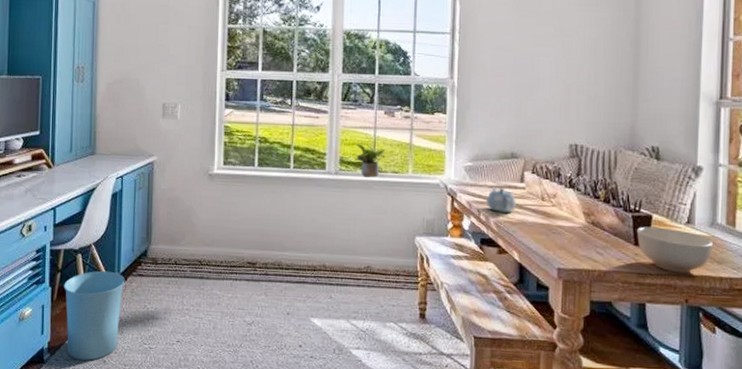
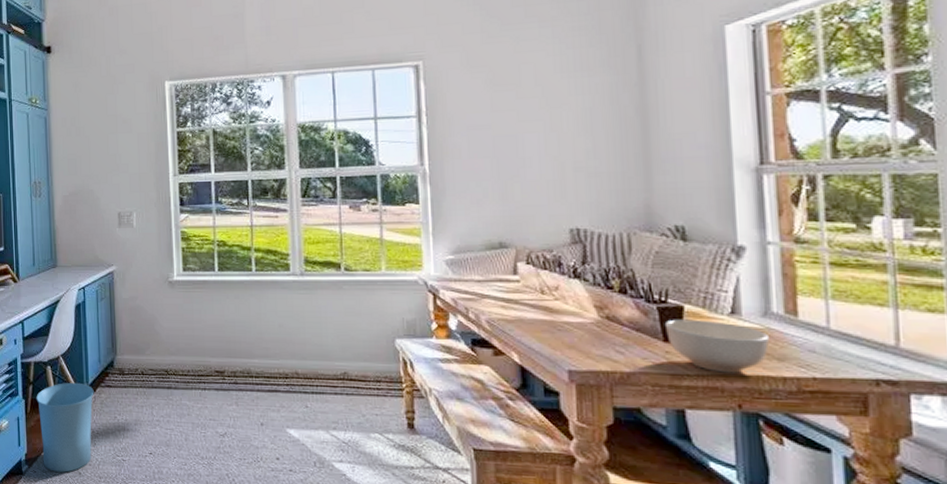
potted plant: present [355,144,386,178] -> none [321,242,354,277]
teapot: present [485,188,517,213] -> none [473,282,512,309]

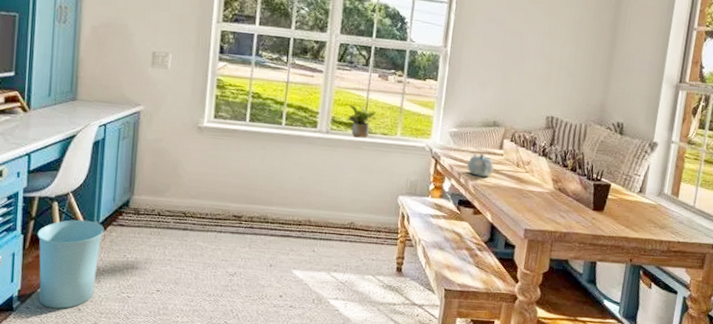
potted plant: none [321,242,354,277] -> present [346,105,376,138]
teapot: none [473,282,512,309] -> present [466,153,495,177]
bowl: present [664,319,770,373] -> none [595,194,659,236]

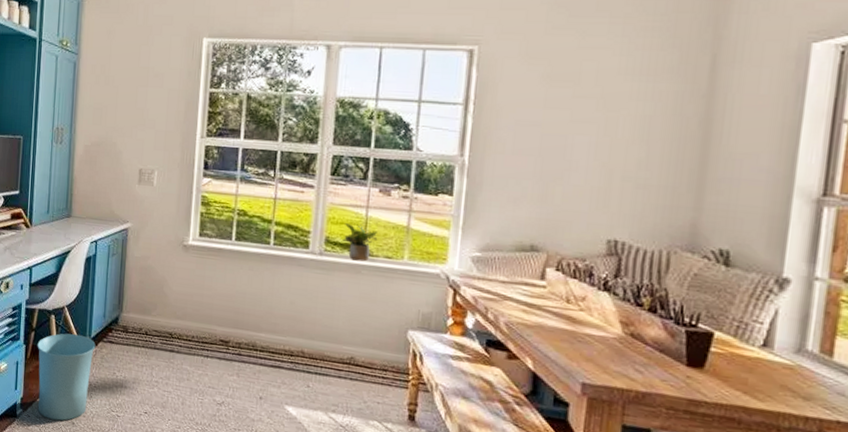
teapot: present [466,153,495,177] -> none [495,284,535,314]

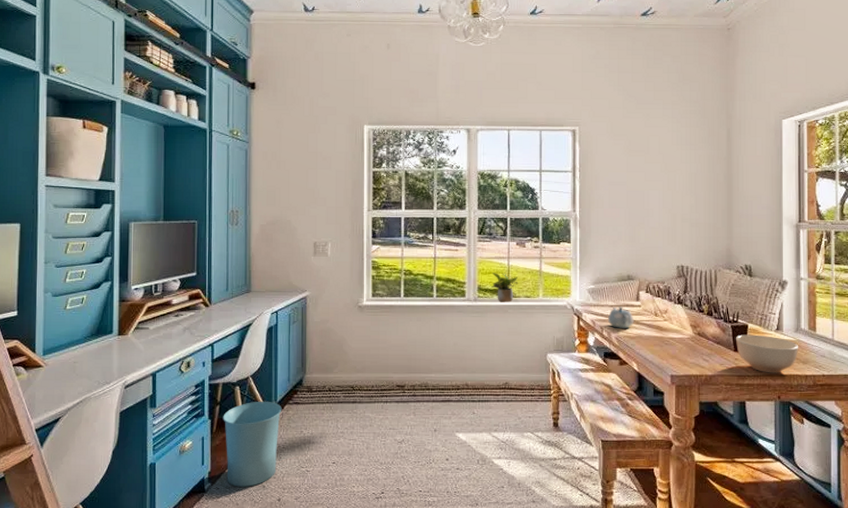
teapot: none [495,284,535,314] -> present [607,306,634,328]
bowl: none [690,345,800,407] -> present [735,334,799,373]

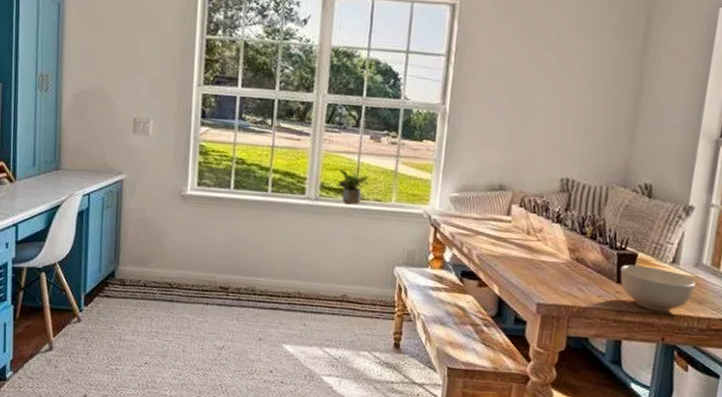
waste bin: present [223,401,282,487] -> none [27,290,92,380]
teapot: present [607,306,634,328] -> none [469,220,502,246]

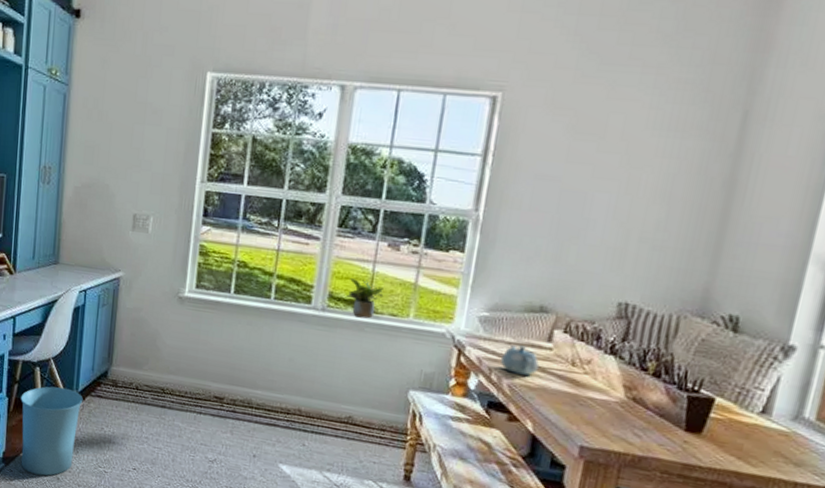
waste bin: none [27,290,92,380] -> present [20,386,83,476]
teapot: none [469,220,502,246] -> present [499,345,540,376]
bowl: present [620,264,697,312] -> none [689,410,794,473]

